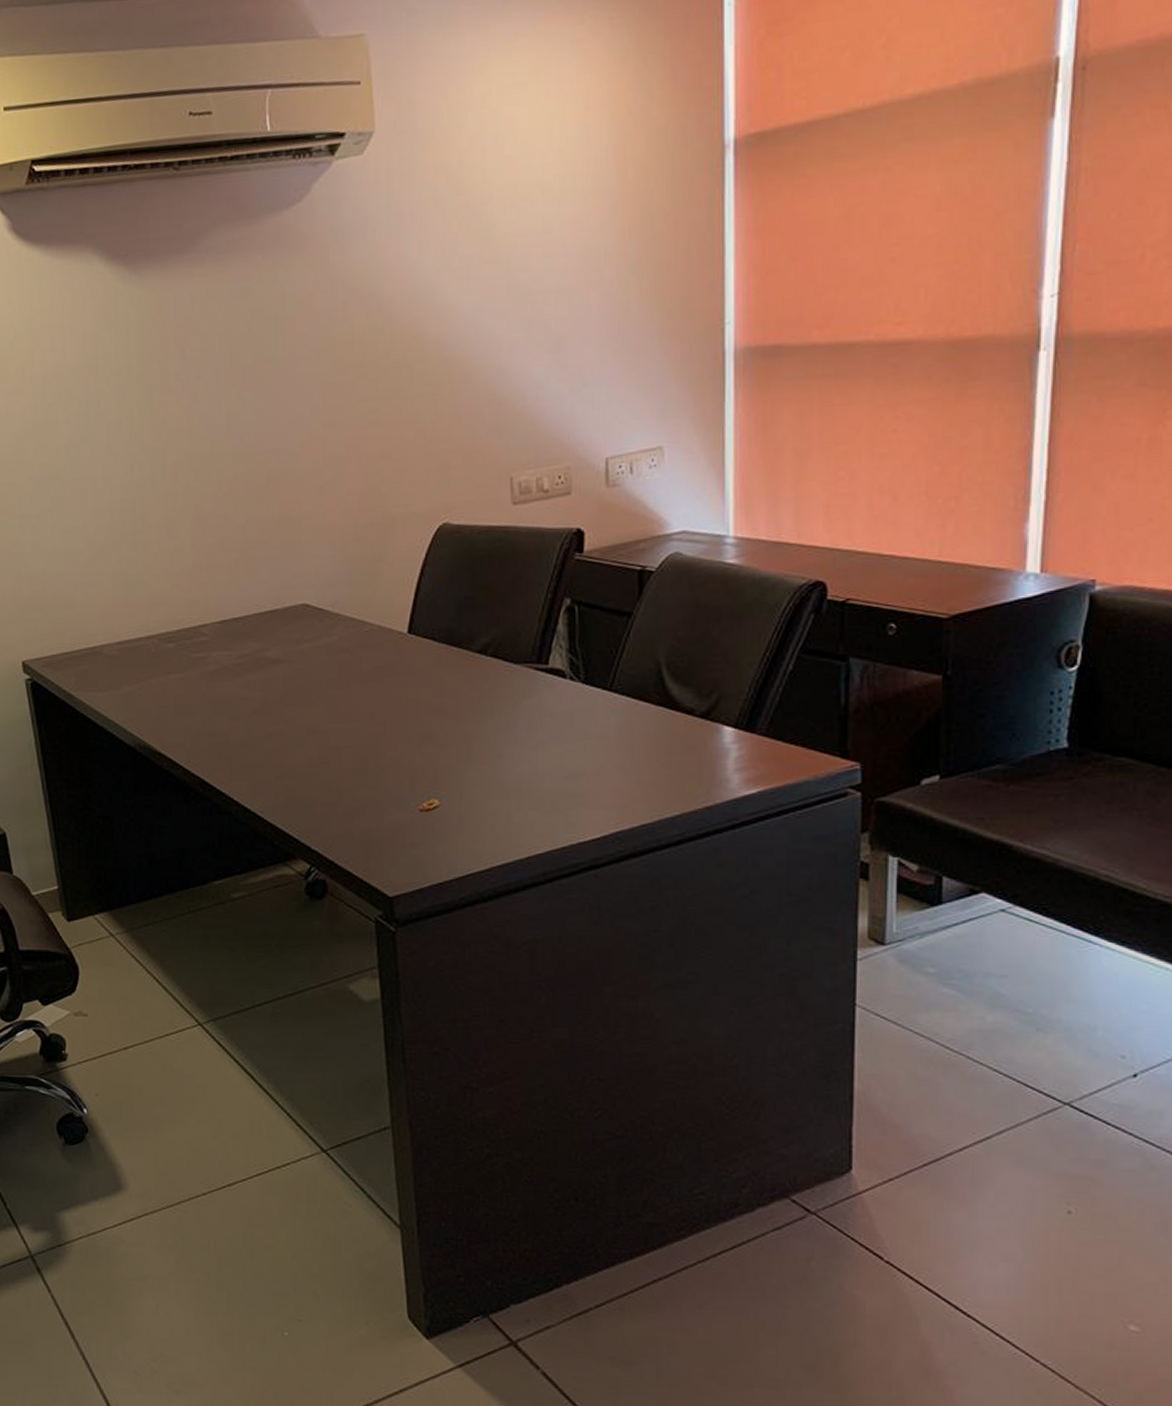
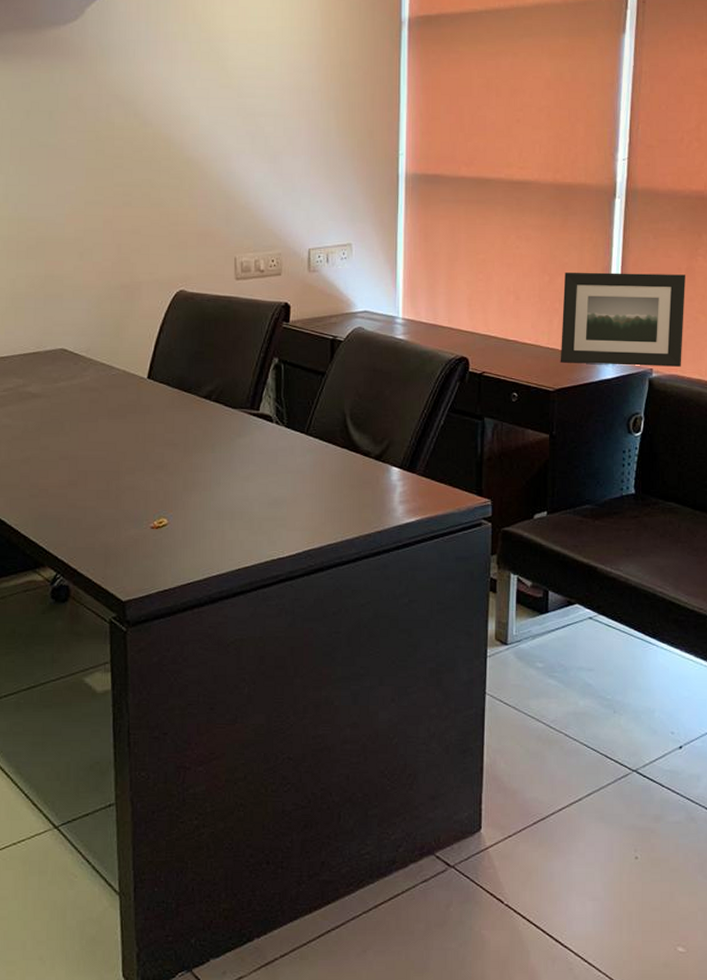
picture frame: none [957,447,1147,580] -> present [560,272,685,367]

